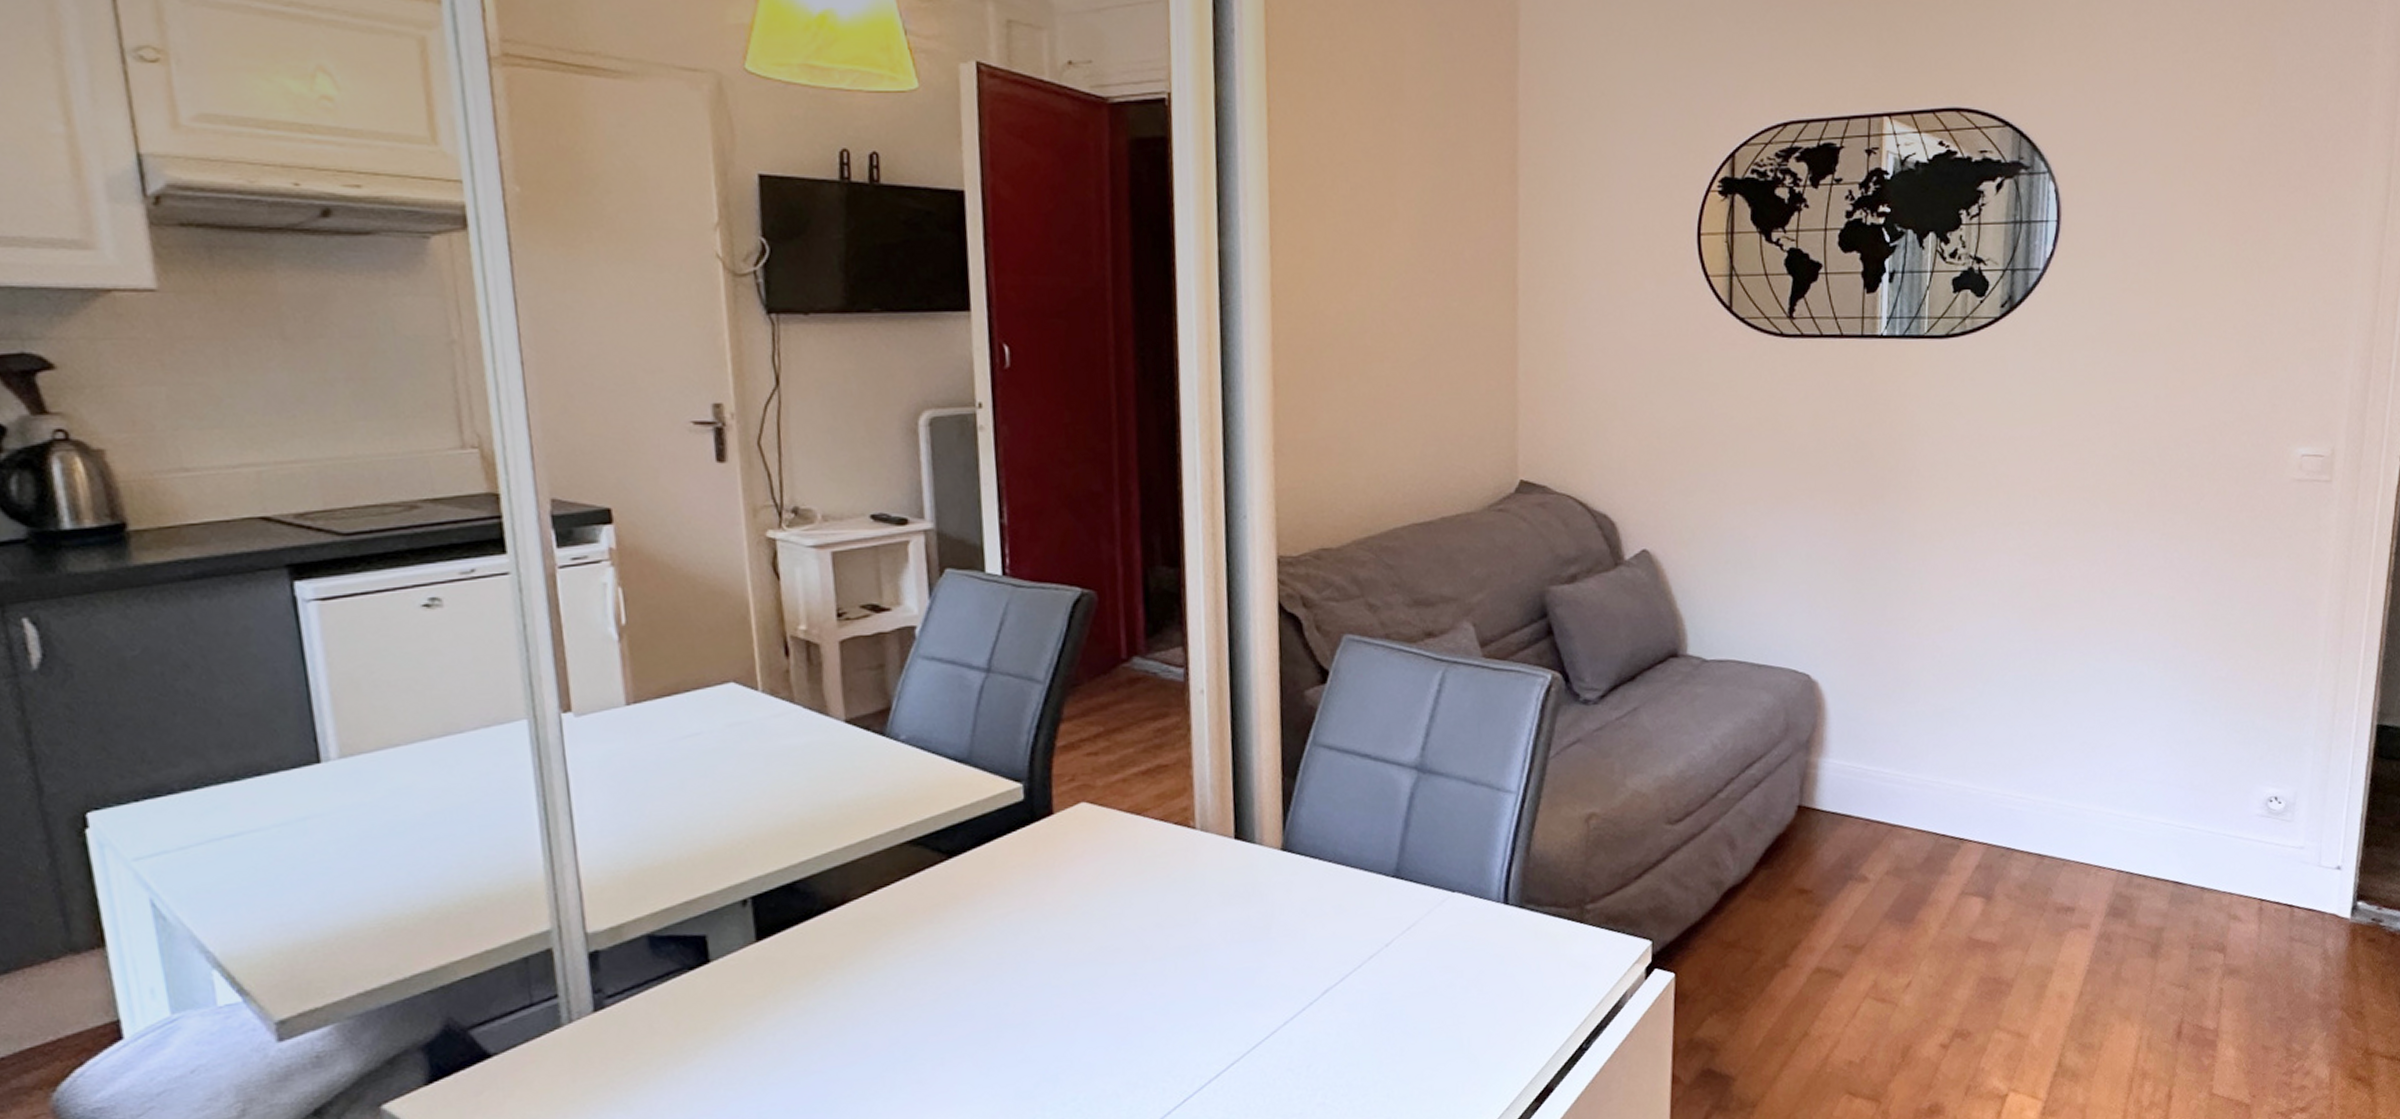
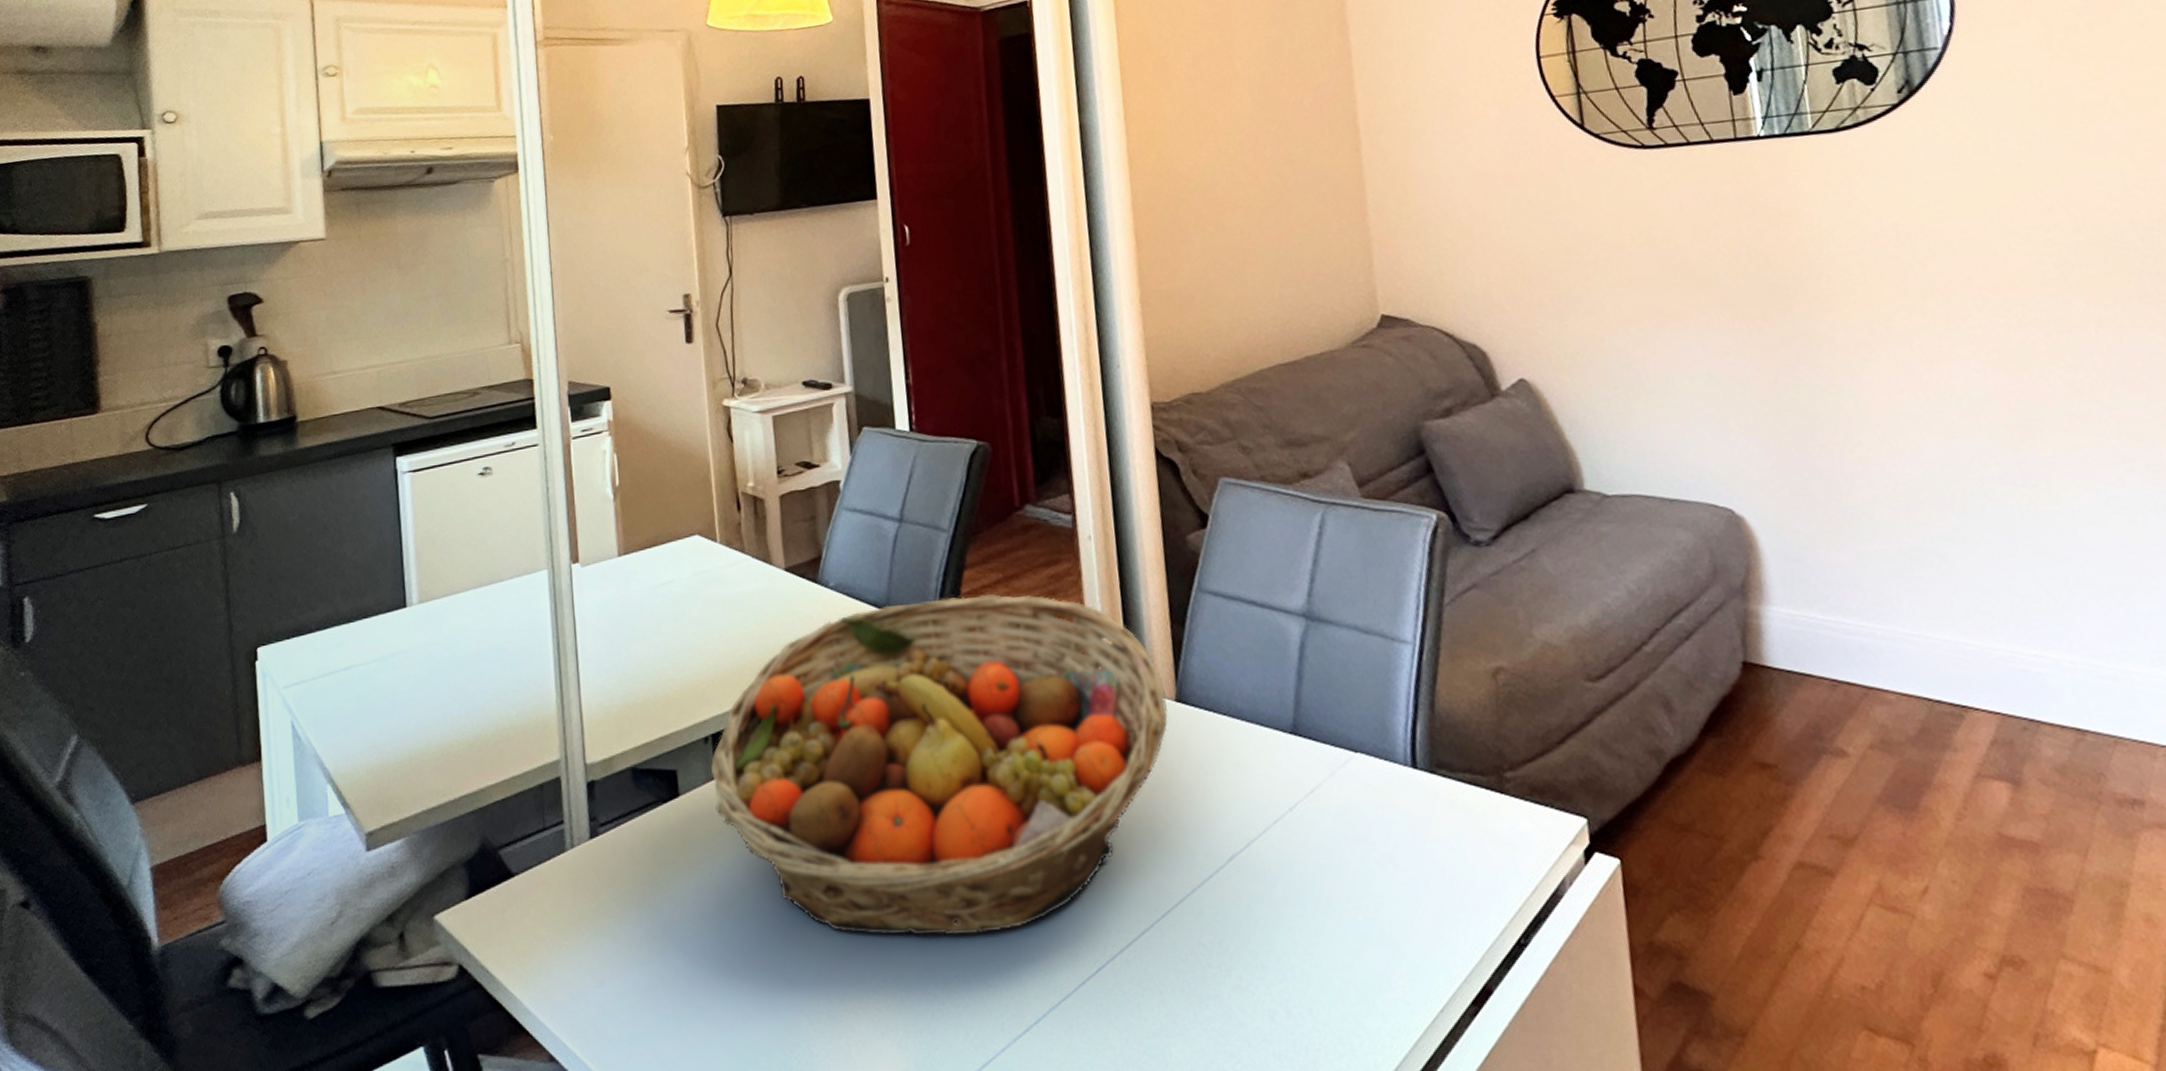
fruit basket: none [749,748,1273,1087] -> present [710,594,1168,936]

